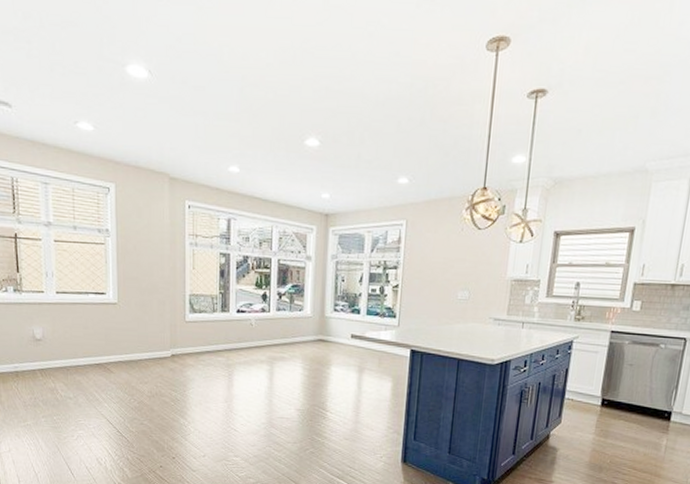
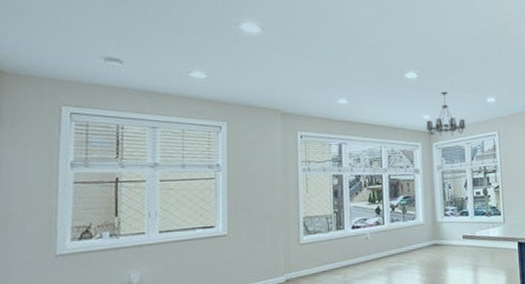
chandelier: none [324,165,371,220] -> present [426,91,467,136]

